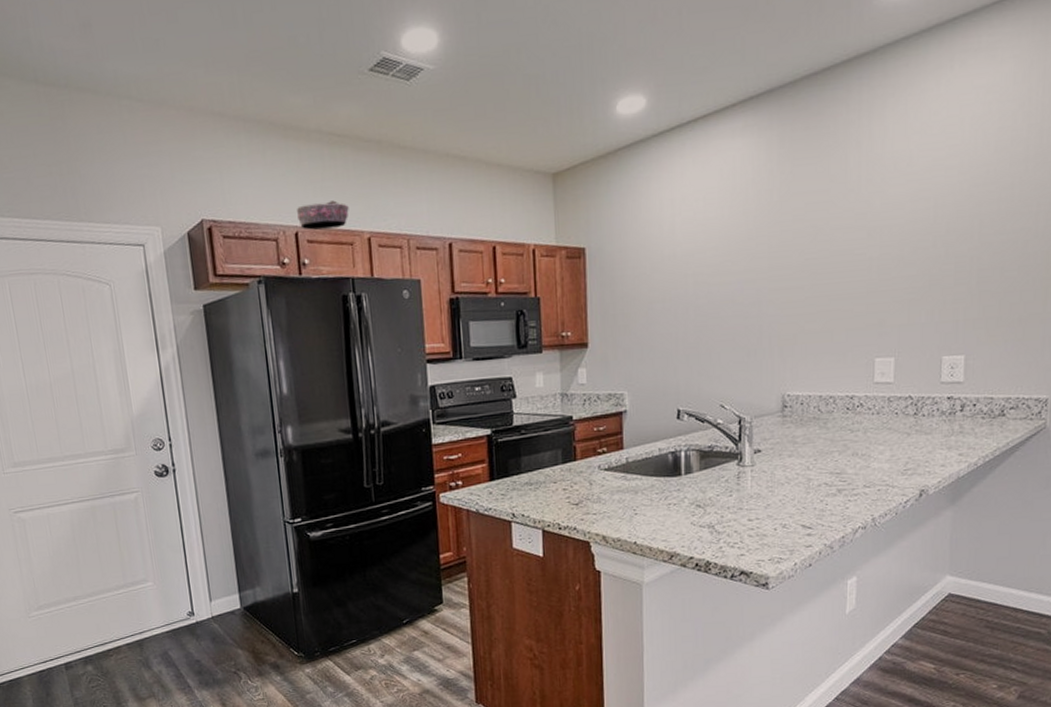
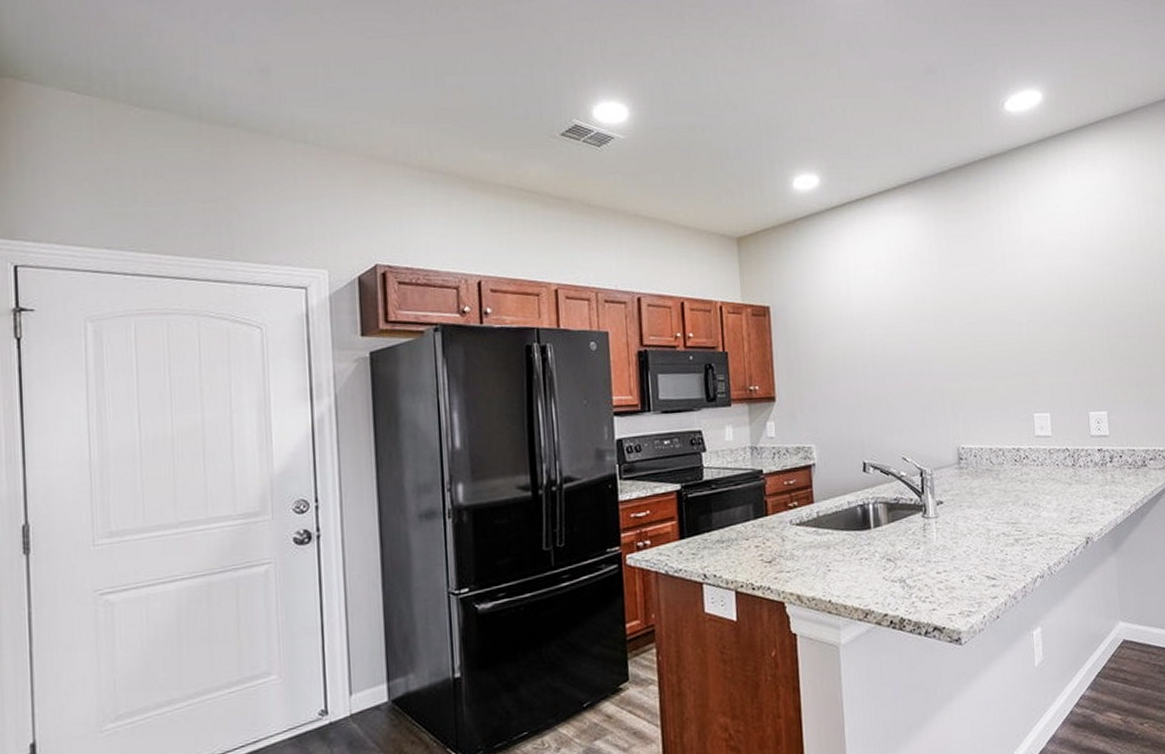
decorative basket: present [297,200,349,230] -> none [481,252,536,280]

